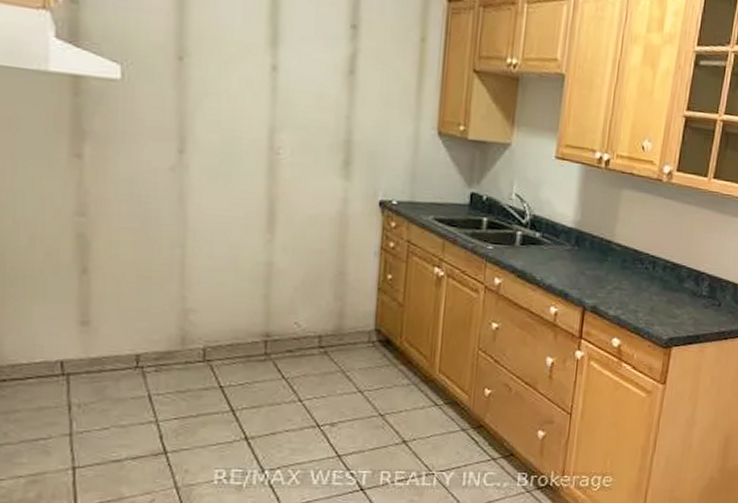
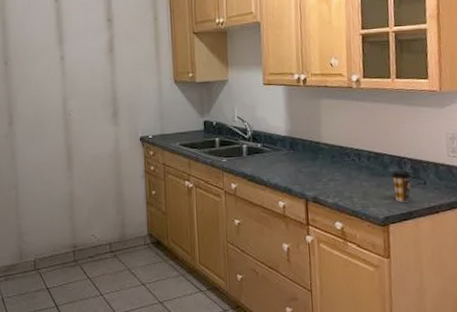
coffee cup: none [684,287,707,324] -> present [391,170,412,202]

